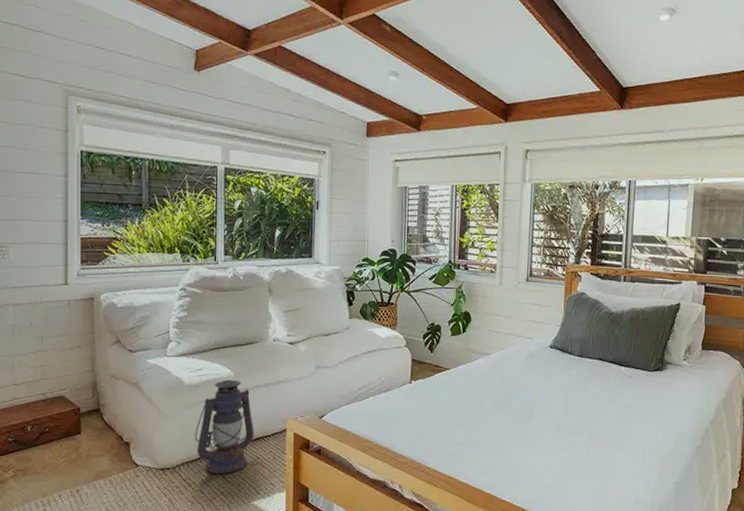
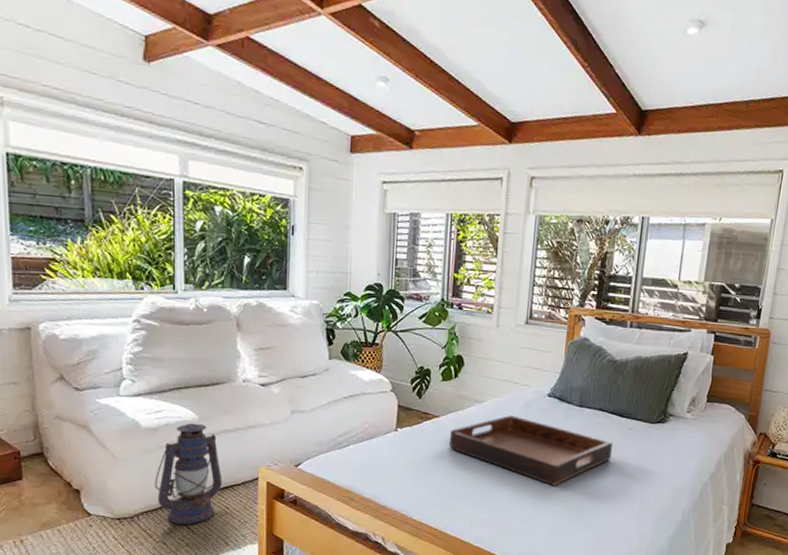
serving tray: none [460,366,613,434] -> present [449,415,612,486]

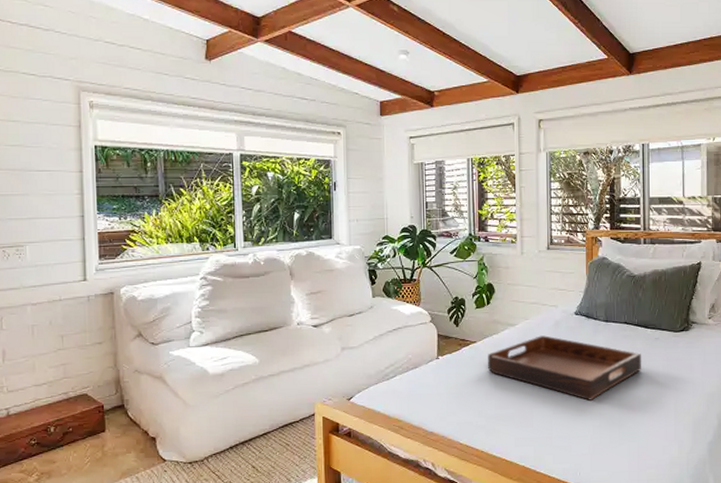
lantern: present [154,423,222,524] -> none [222,366,282,464]

